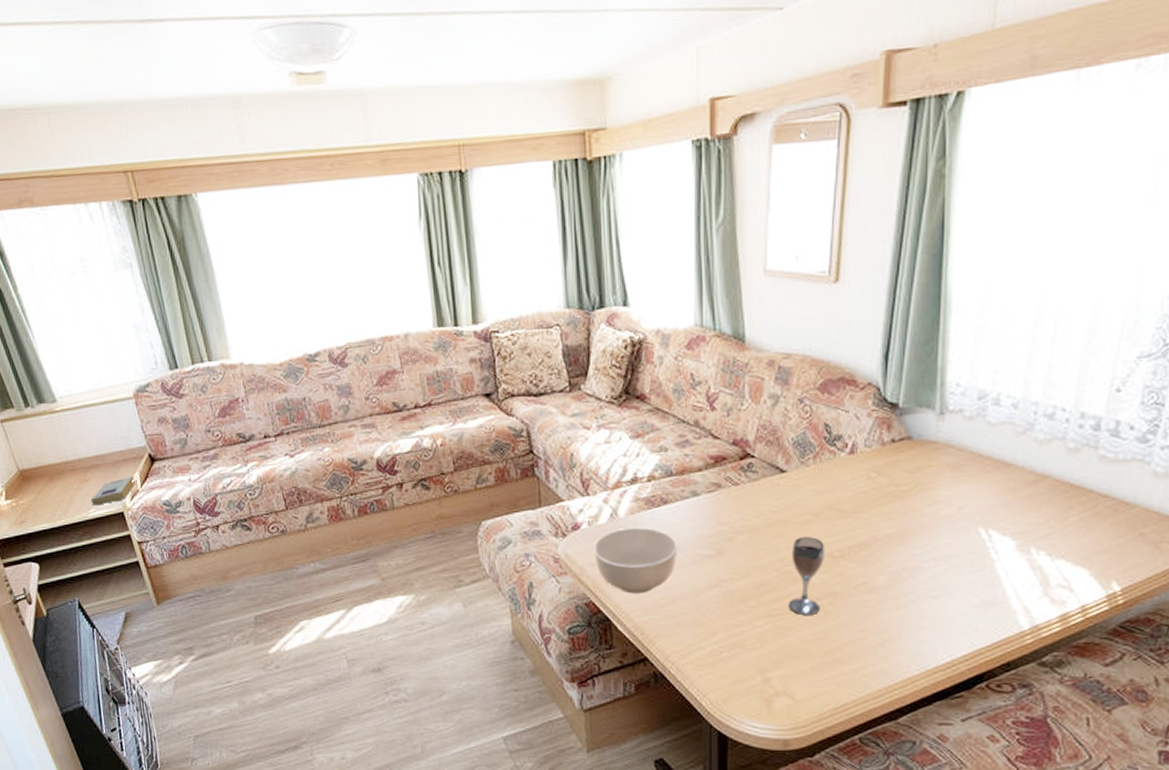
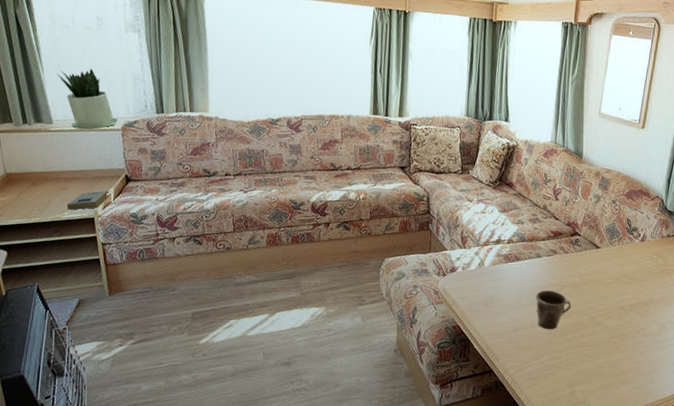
planter: none [50,324,128,405] -> present [57,68,118,130]
bowl: present [592,527,679,594] -> none [463,274,524,323]
mug: none [697,541,751,597] -> present [535,290,571,330]
cup: present [788,537,826,615] -> none [592,294,620,348]

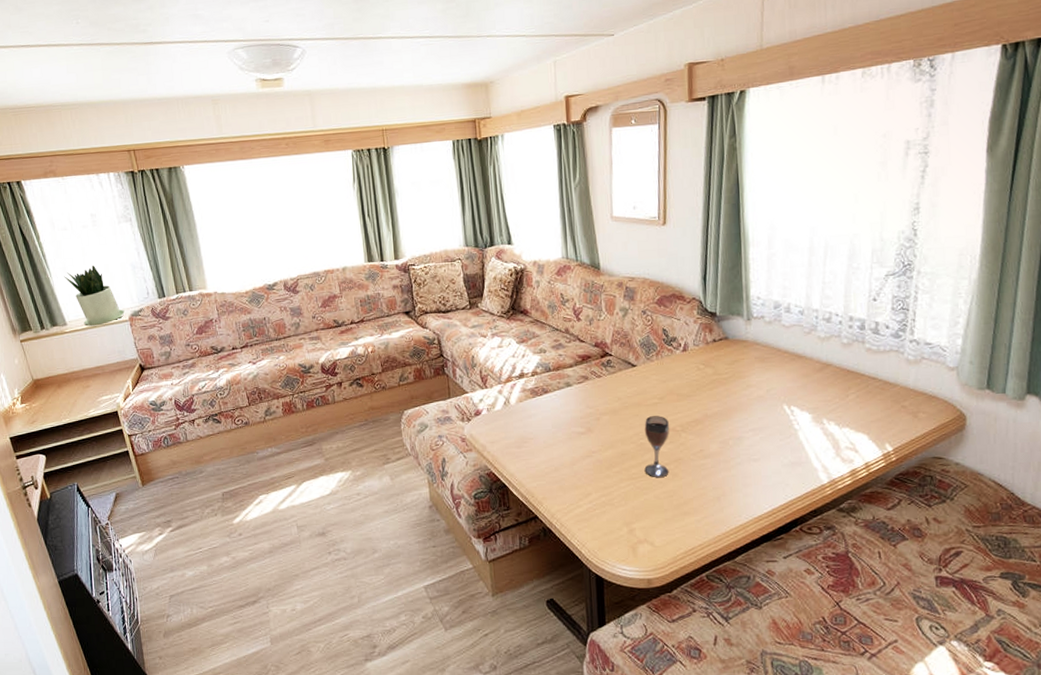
book: present [66,190,110,210] -> none [91,382,129,406]
mug: present [535,290,571,330] -> none [572,421,614,465]
cup: none [592,294,620,348] -> present [644,416,670,477]

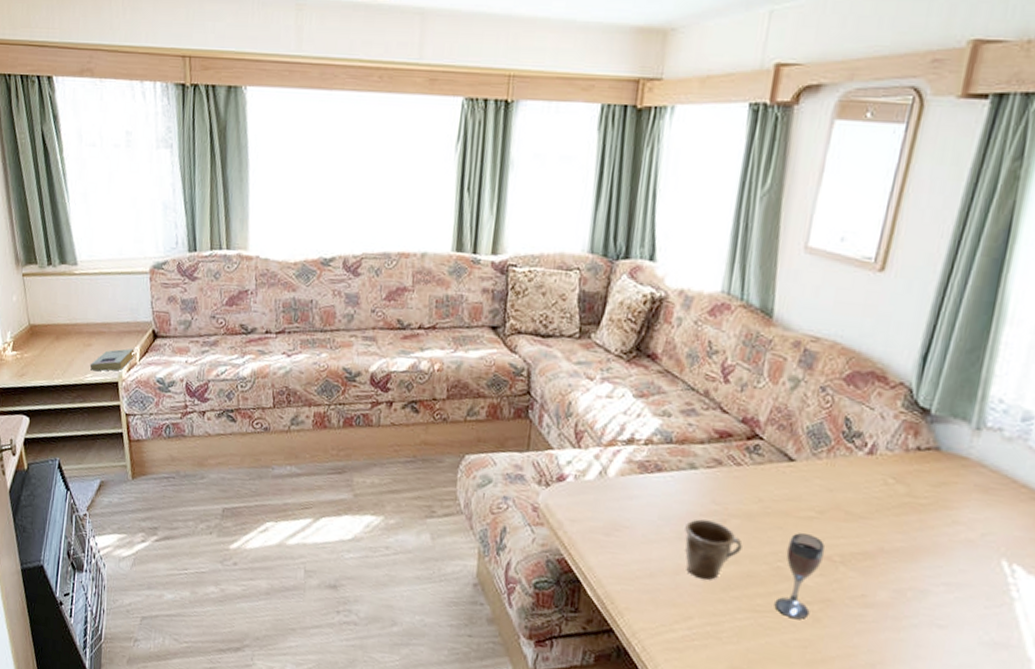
planter: present [64,265,125,327] -> none [83,195,146,273]
book: none [91,382,129,406] -> present [90,348,136,371]
mug: none [572,421,614,465] -> present [684,519,743,581]

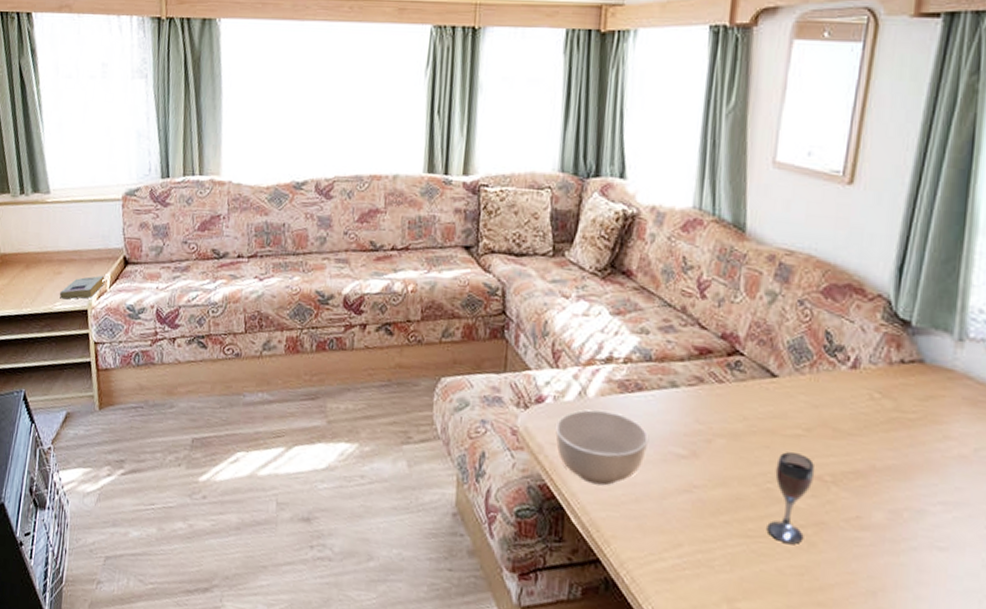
bowl: none [574,488,666,561] -> present [554,409,650,486]
mug: present [684,519,743,581] -> none [669,439,730,505]

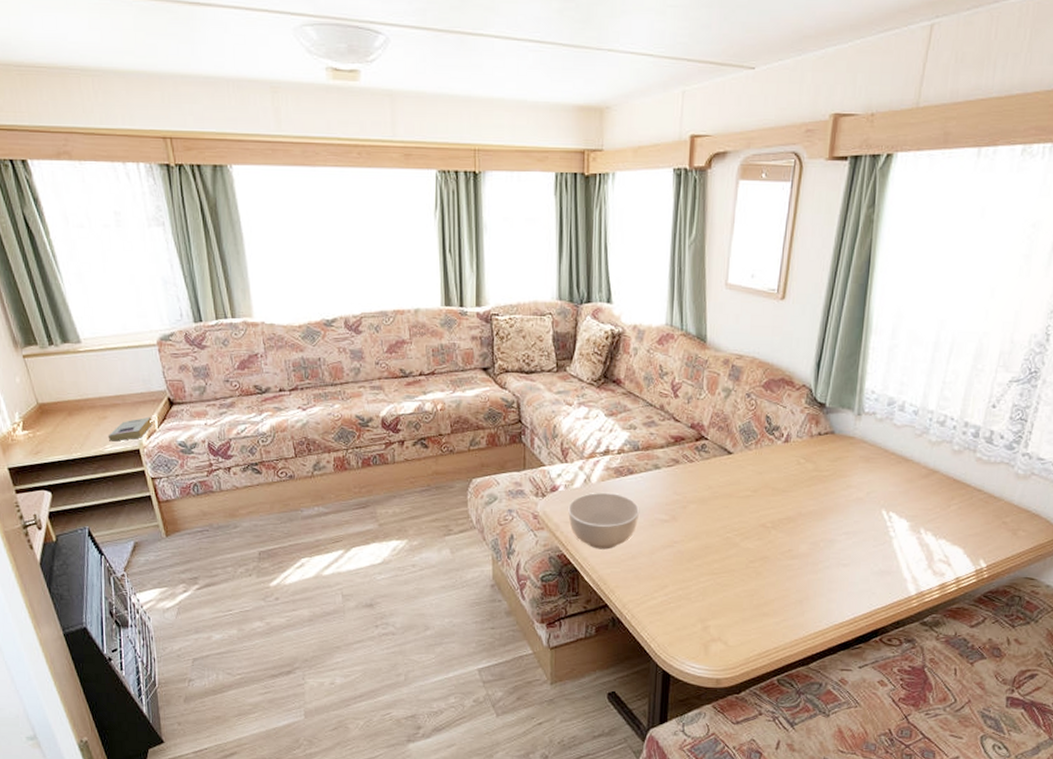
cup: present [767,452,816,544] -> none [727,509,761,574]

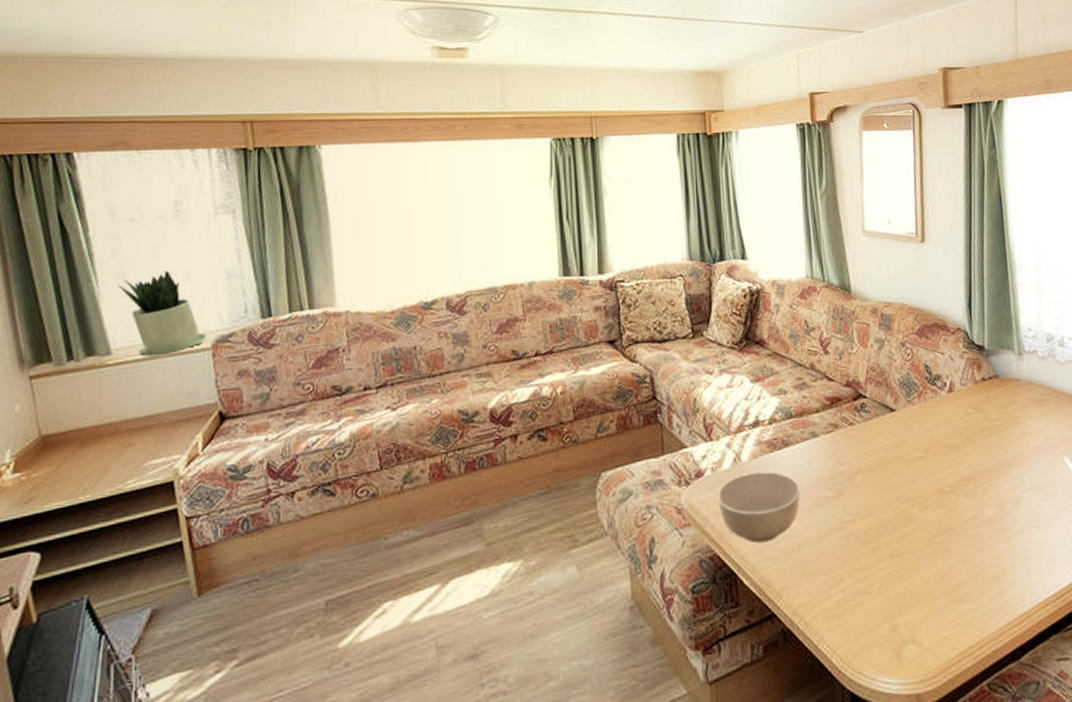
planter: none [79,274,152,348] -> present [118,270,206,357]
book: present [108,416,154,441] -> none [131,437,197,475]

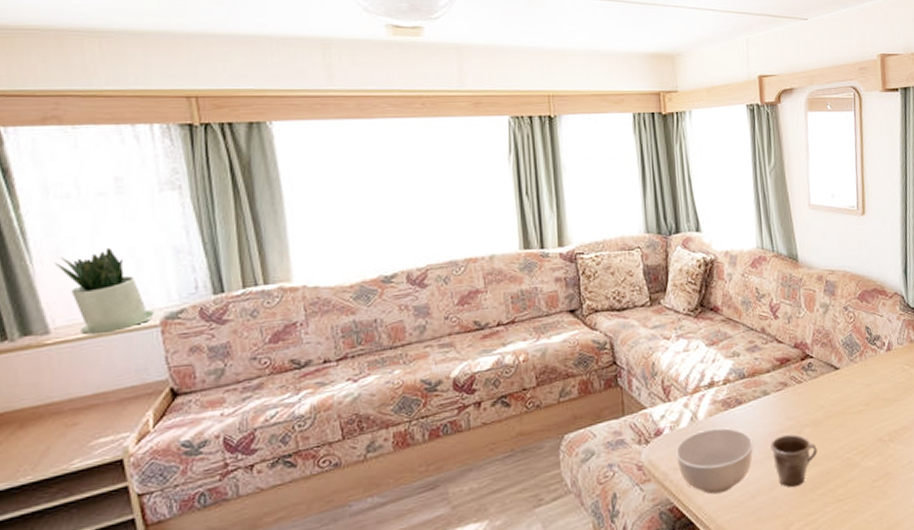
mug: none [819,481,871,540] -> present [770,434,818,488]

